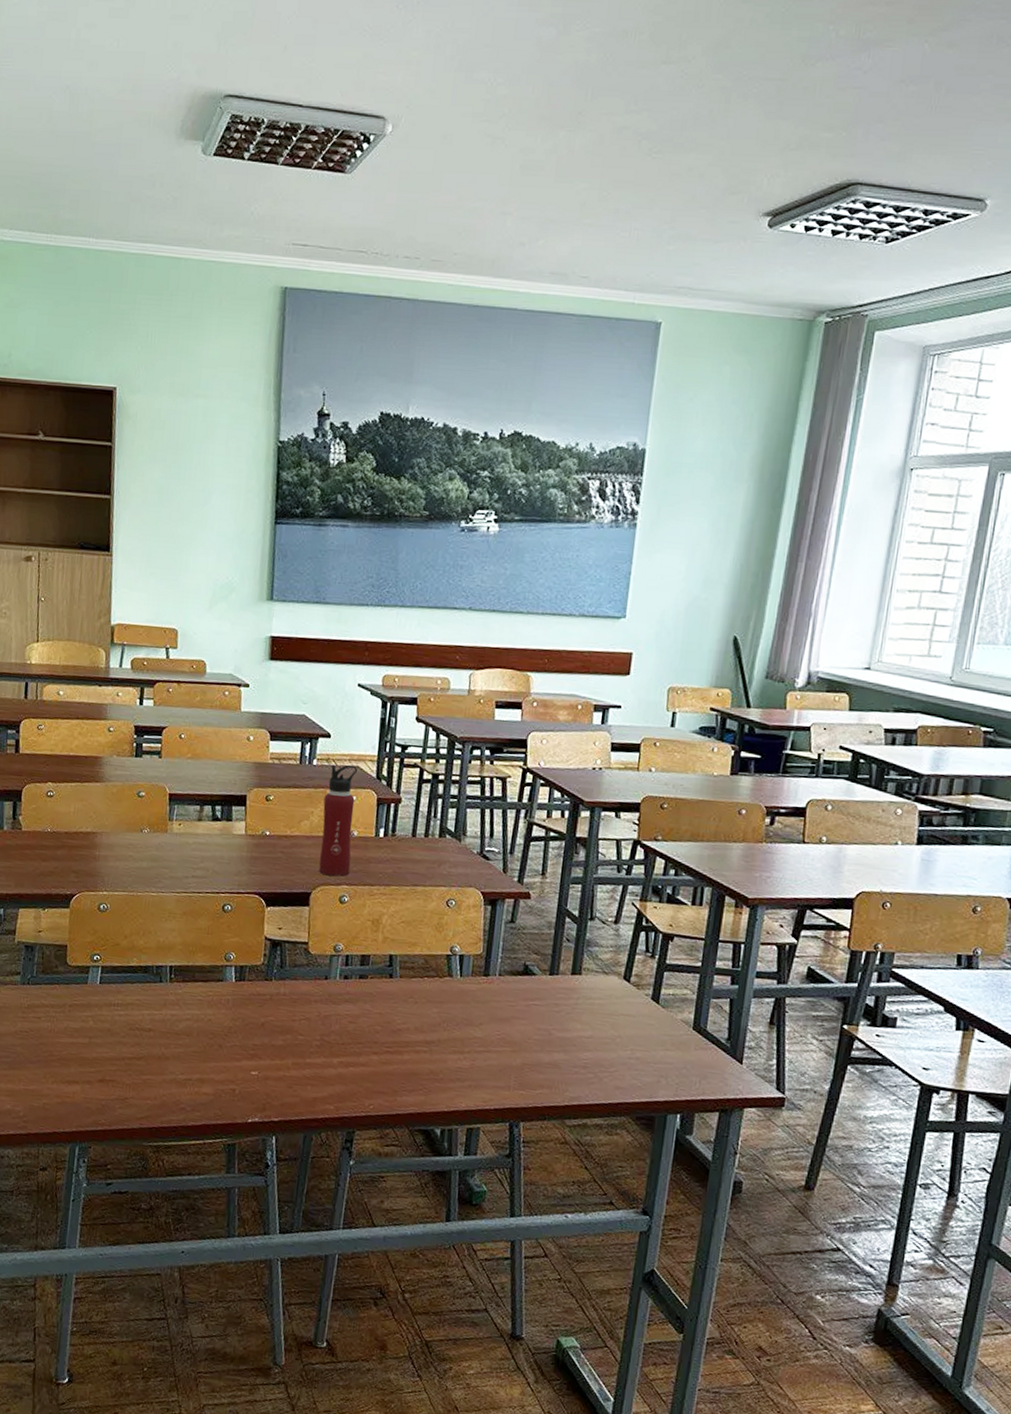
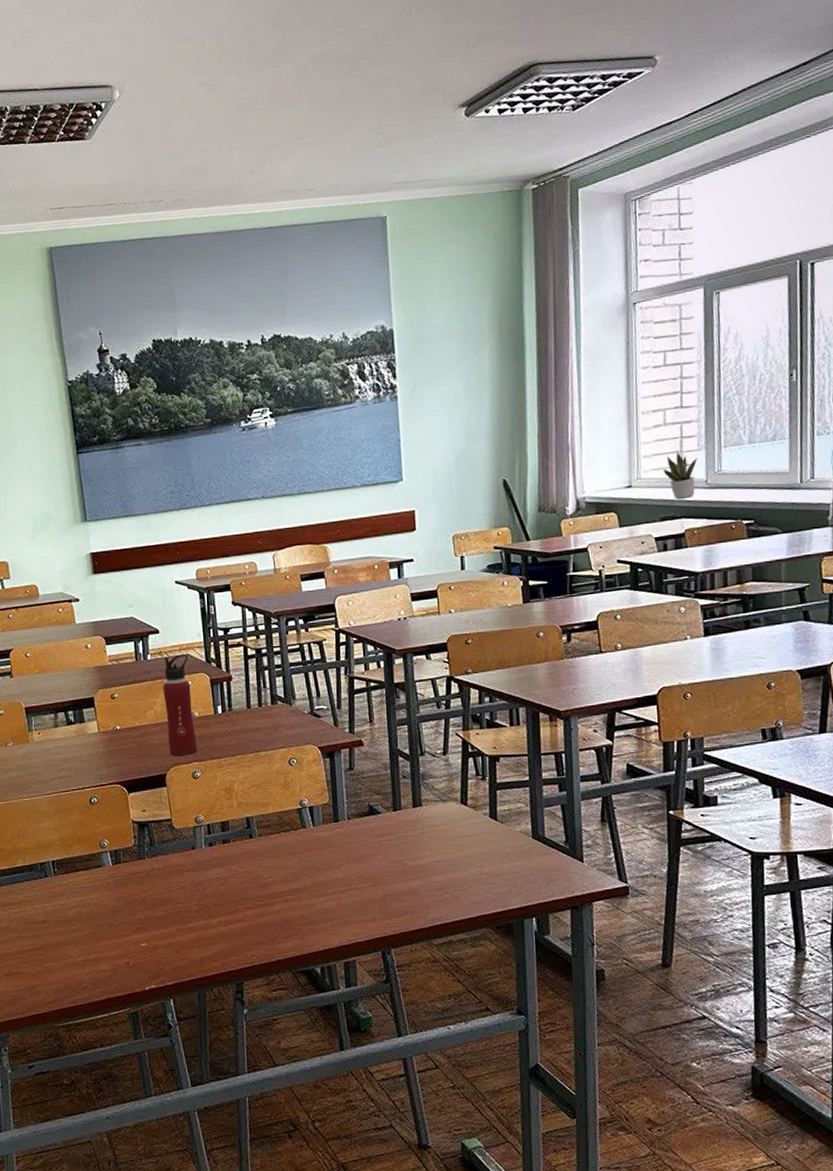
potted plant: none [907,638,947,692] -> present [663,450,698,499]

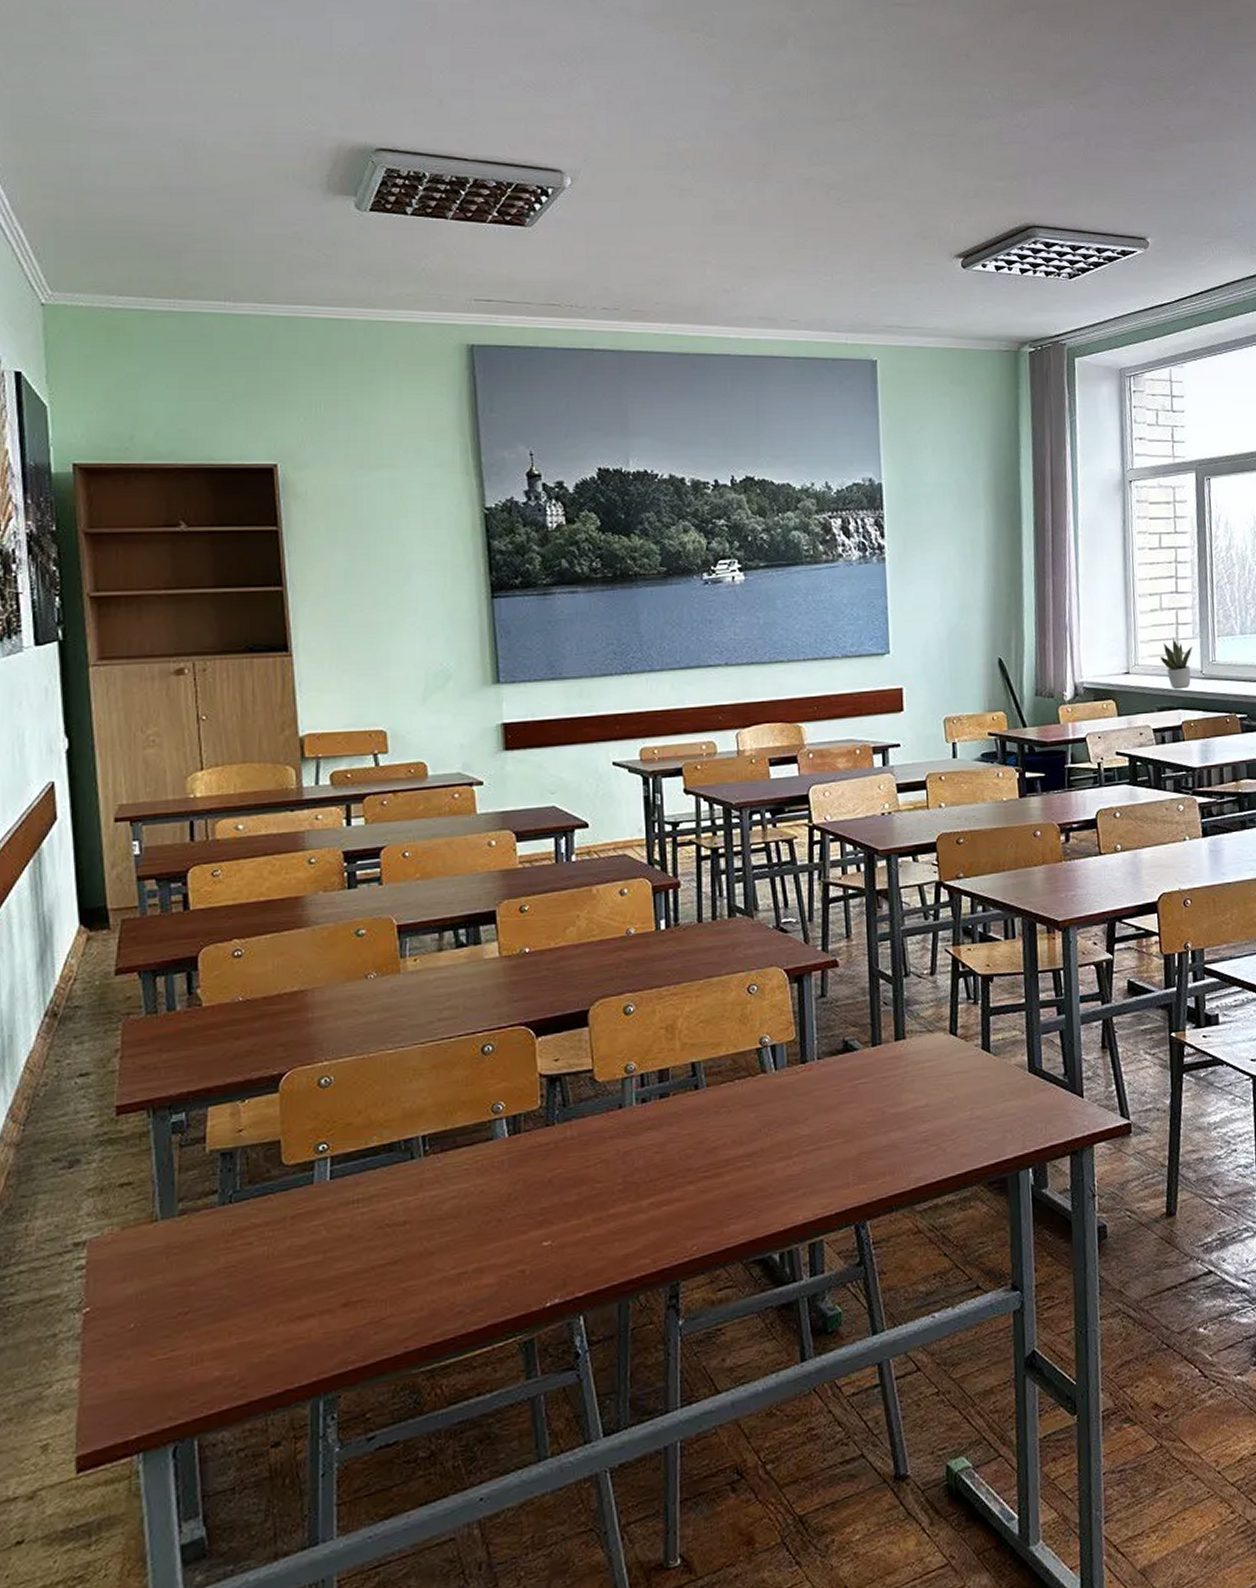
water bottle: present [163,654,198,757] -> none [590,854,632,987]

